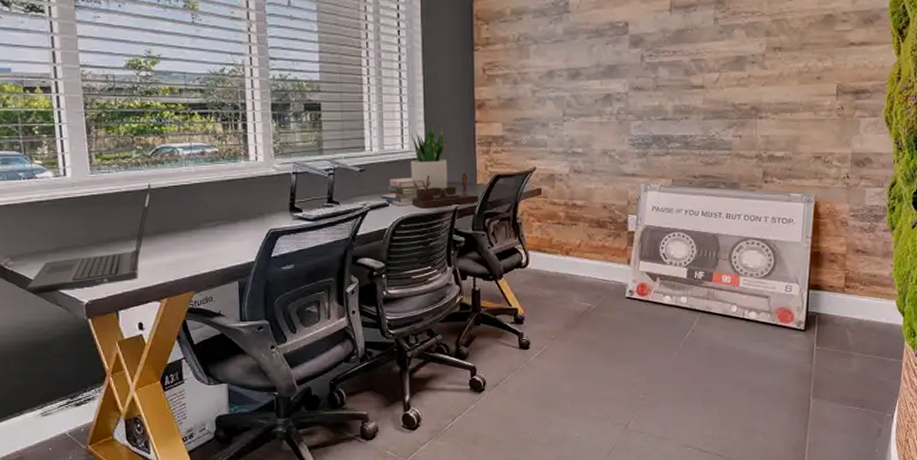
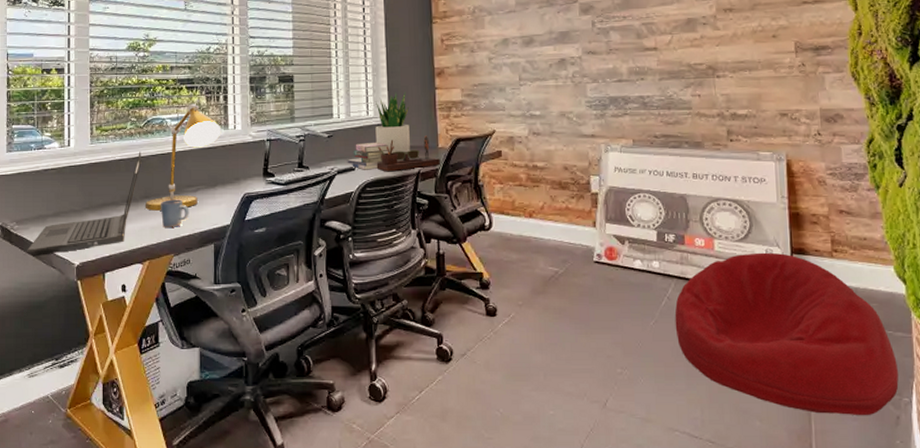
desk lamp: none [158,131,242,247] -> present [144,103,221,211]
mug: none [175,235,210,264] -> present [160,199,190,228]
beanbag: none [696,288,886,430] -> present [674,252,899,416]

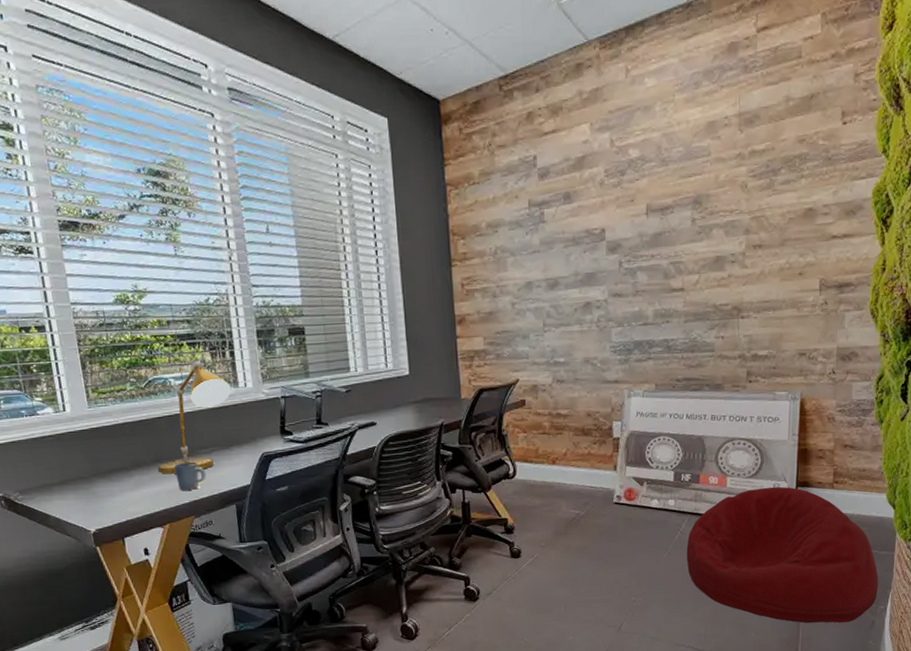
laptop computer: present [27,151,142,257] -> none [36,413,148,526]
books: present [347,142,388,170] -> none [367,395,410,425]
planter: present [375,92,410,161] -> none [394,342,432,414]
desk organizer: present [376,135,440,172] -> none [398,386,464,426]

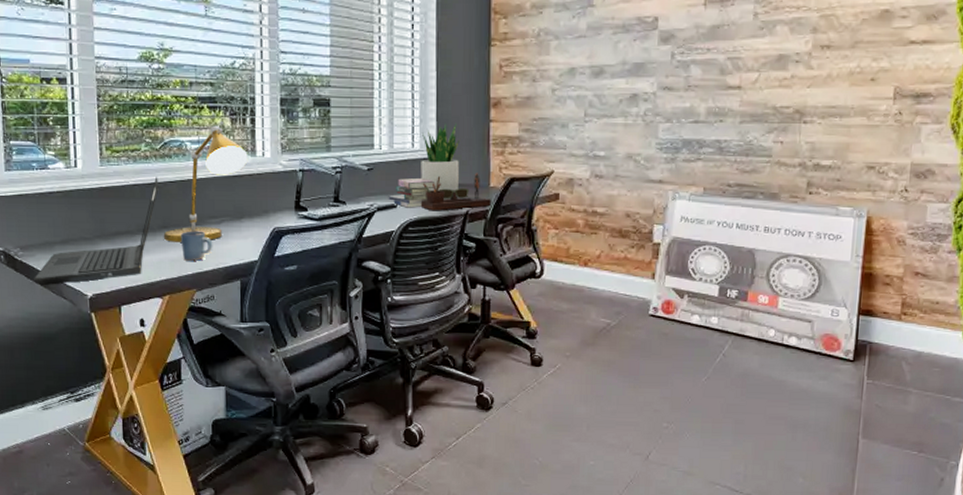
laptop computer: none [36,413,148,526] -> present [34,176,159,286]
books: none [367,395,410,425] -> present [388,177,434,208]
planter: none [394,342,432,414] -> present [421,123,461,199]
desk organizer: none [398,386,464,426] -> present [420,173,491,211]
beanbag: present [686,486,879,623] -> none [727,312,950,477]

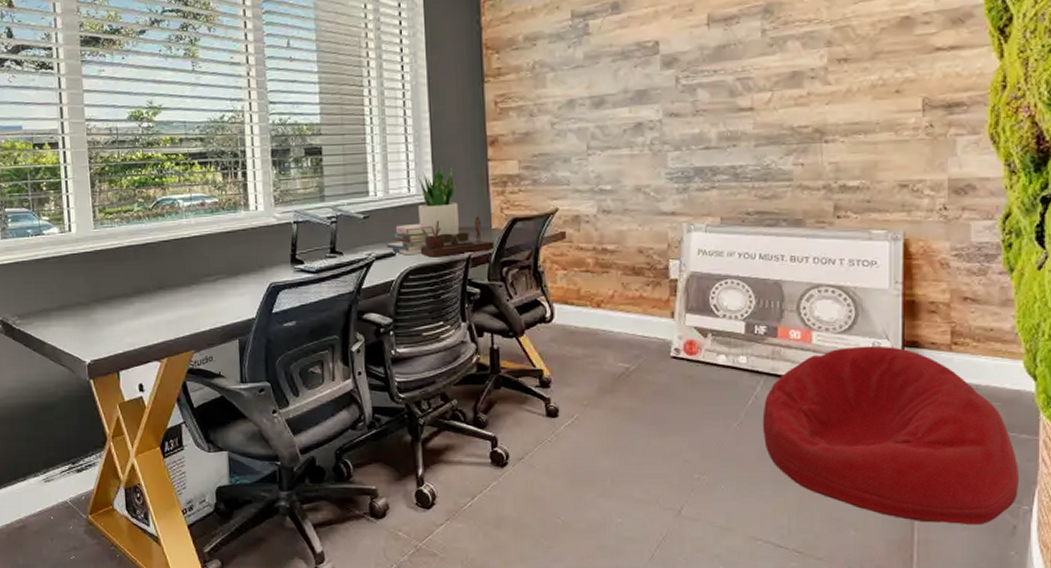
laptop computer: present [34,176,159,286] -> none [32,236,153,354]
desk lamp: present [163,125,248,242] -> none [159,181,241,303]
mug: present [180,231,213,261] -> none [176,290,210,321]
beanbag: none [727,312,950,477] -> present [762,345,1019,526]

